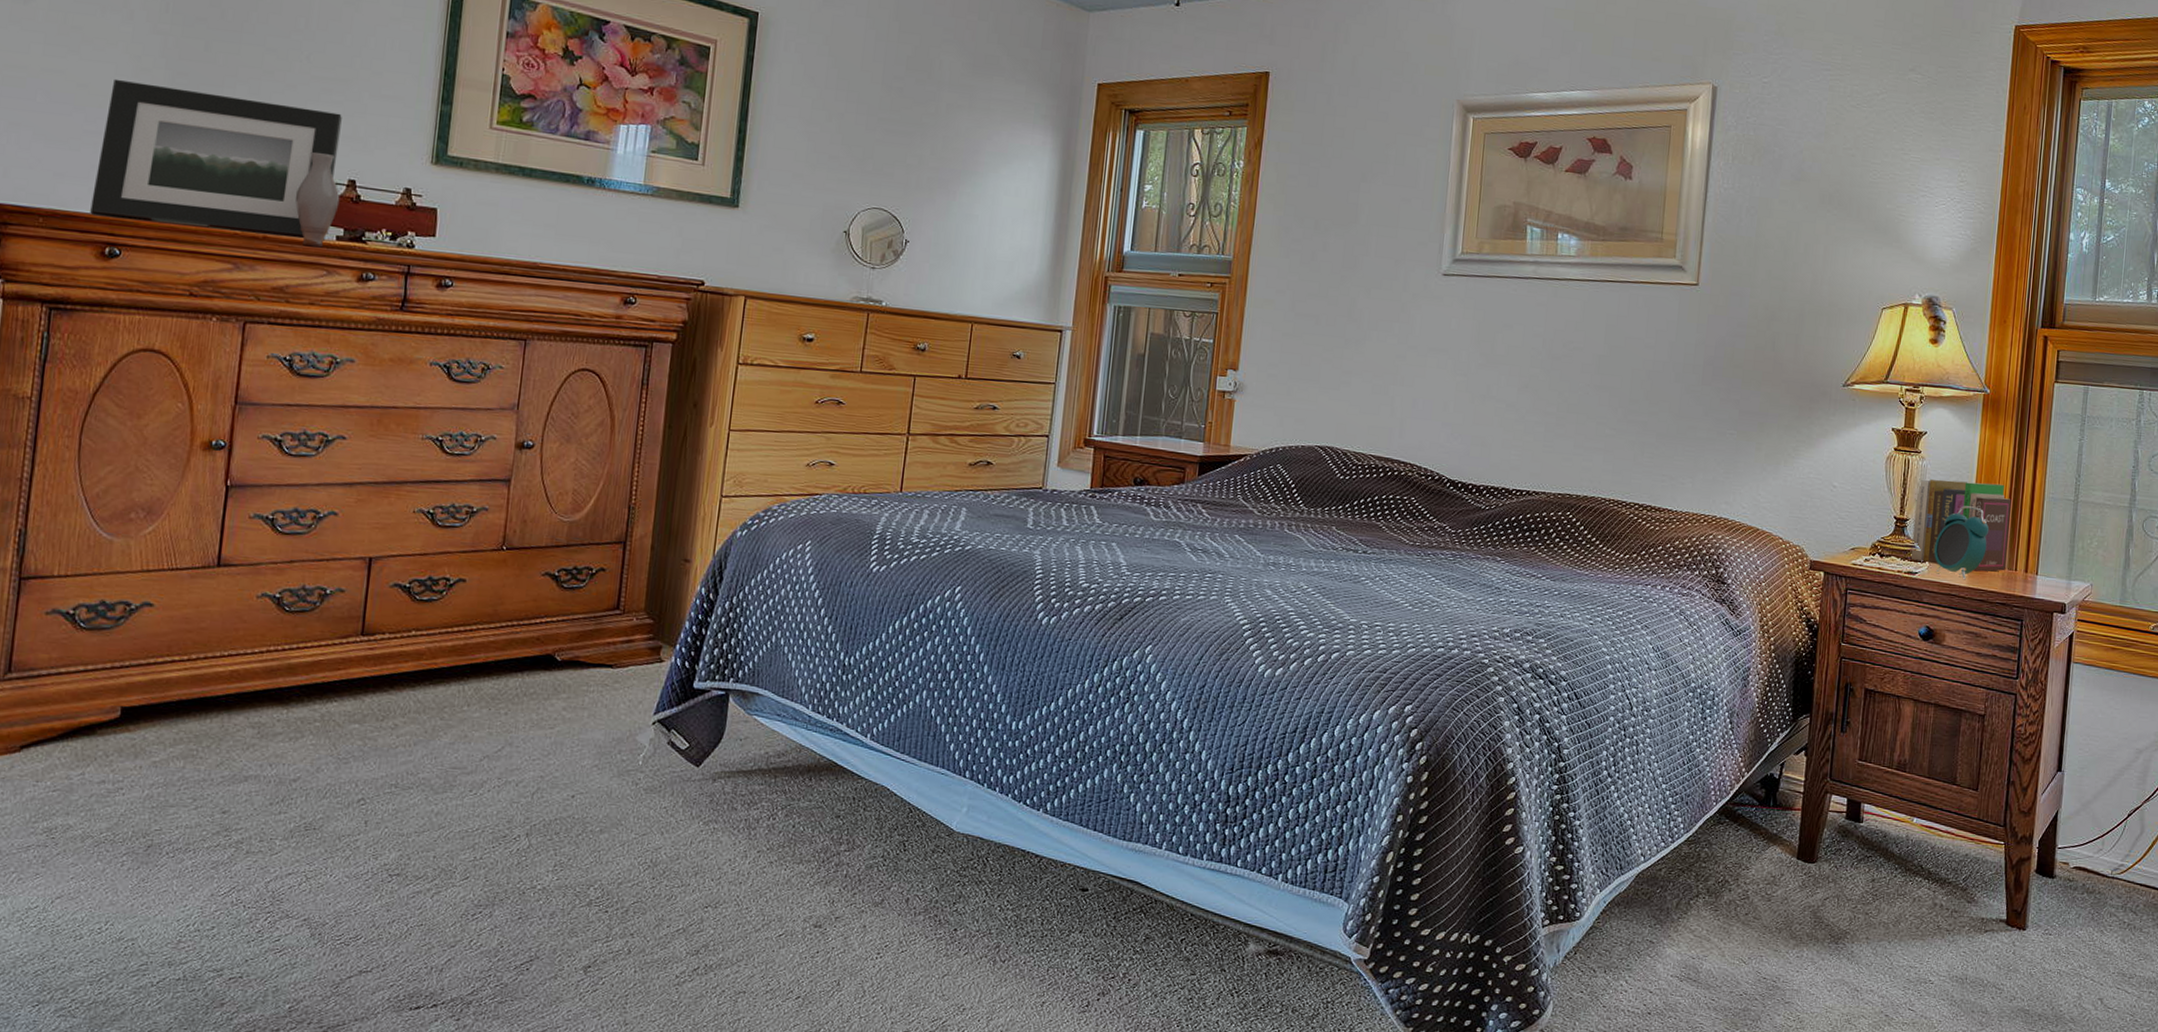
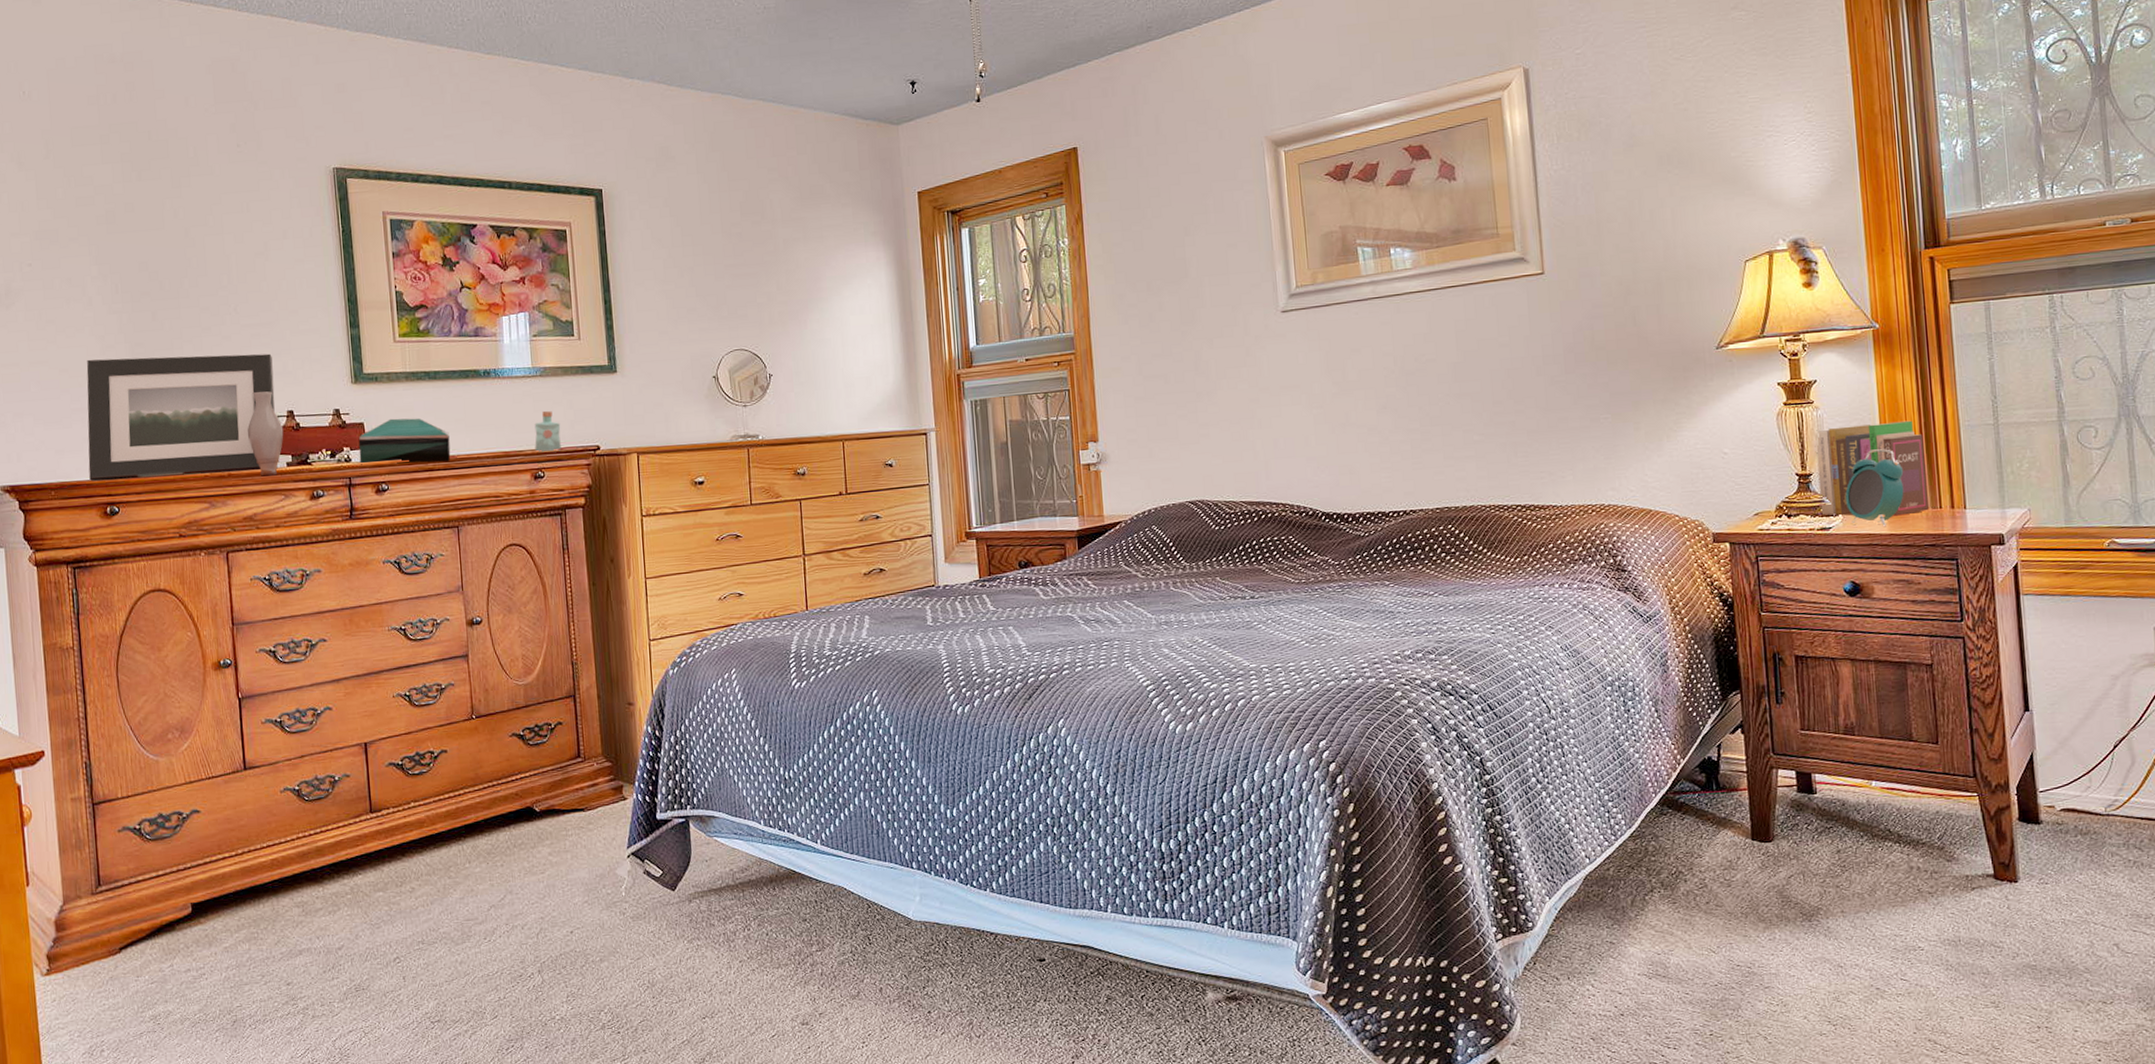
jewelry box: none [424,210,535,269] -> present [358,418,451,465]
perfume: none [630,233,665,279] -> present [534,410,561,453]

